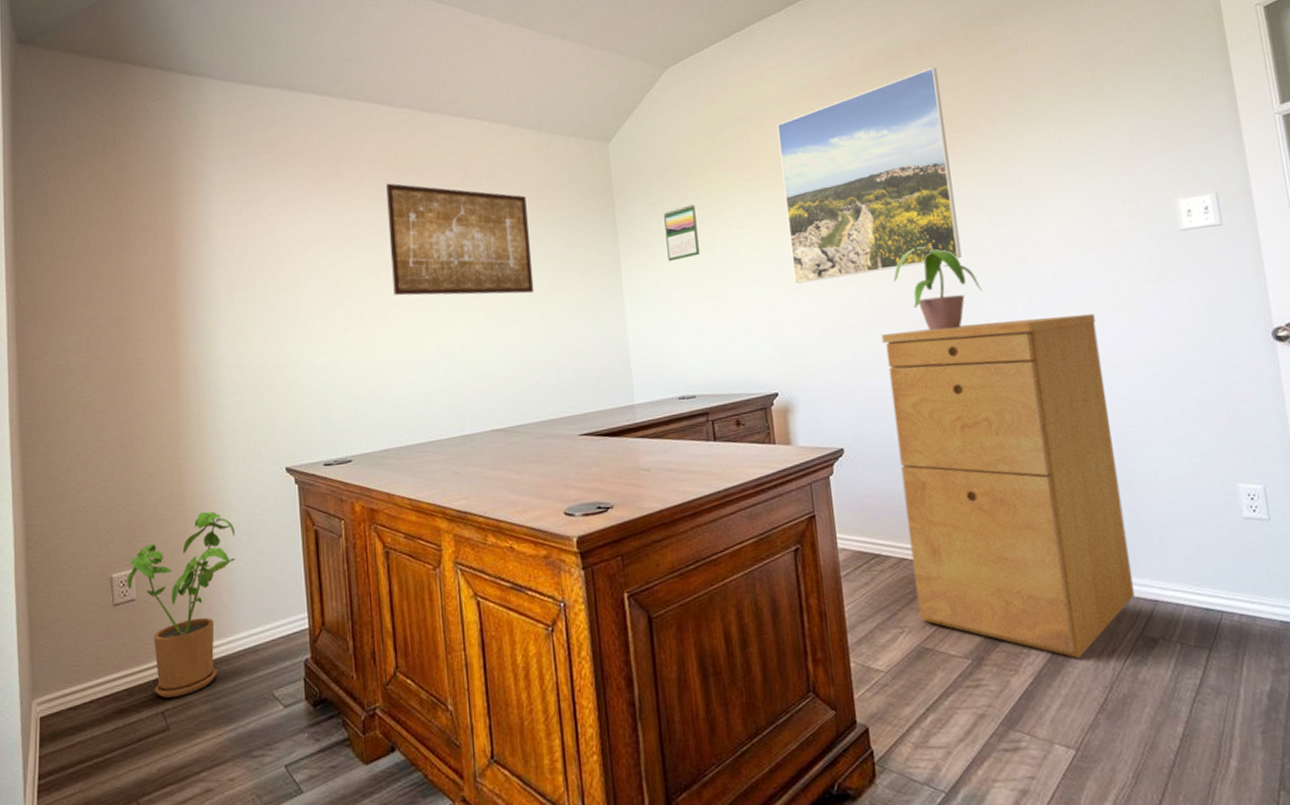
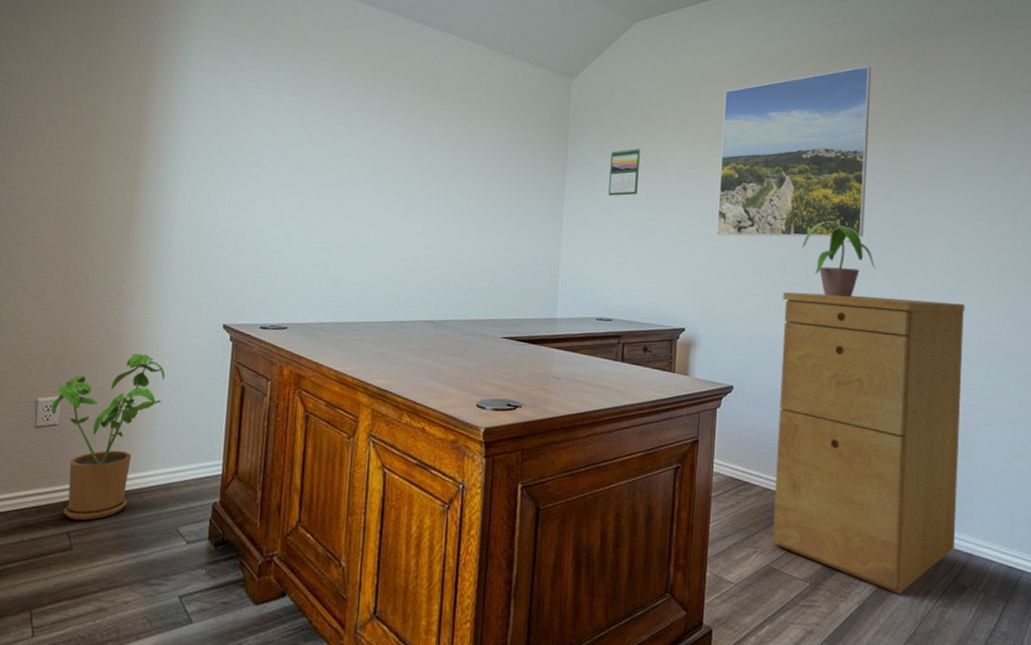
wall art: present [386,183,534,296] -> none [351,78,489,203]

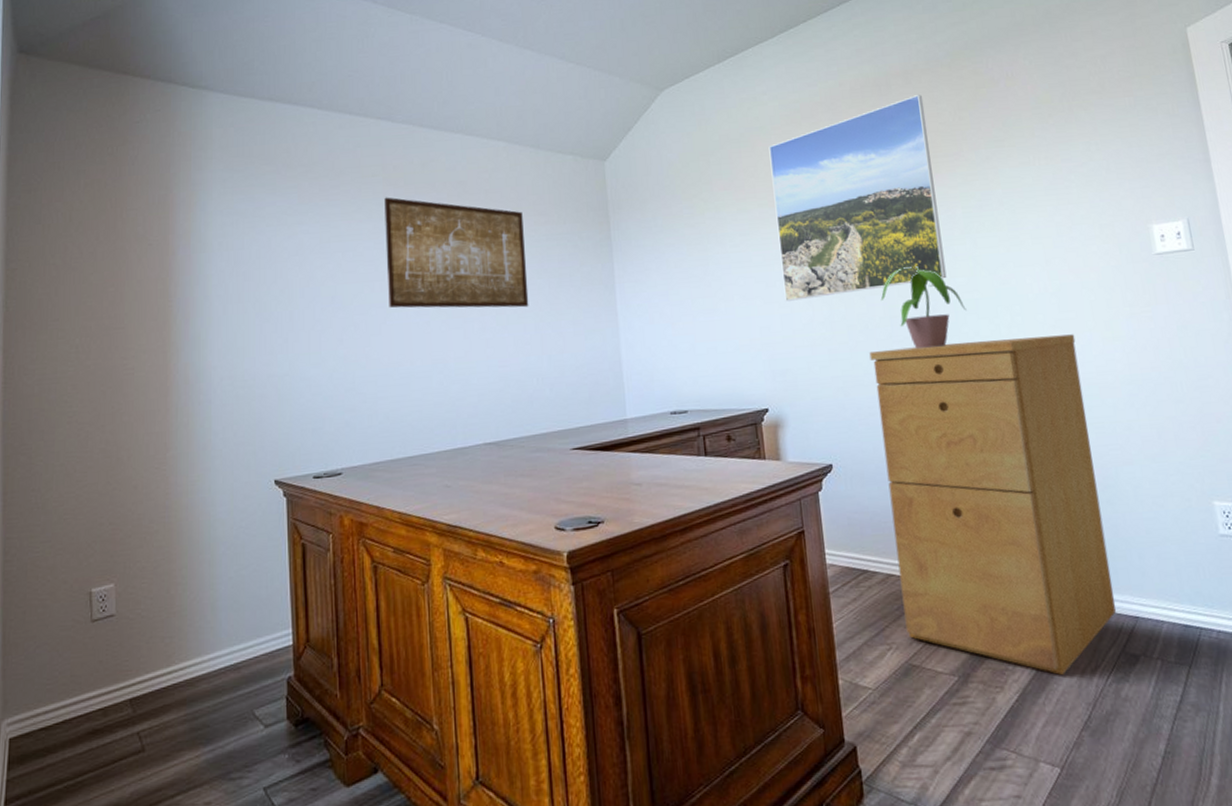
house plant: present [50,353,166,520] -> none [105,525,221,718]
wall art: none [351,78,489,203] -> present [384,197,529,309]
calendar: present [608,148,640,196] -> none [658,222,693,278]

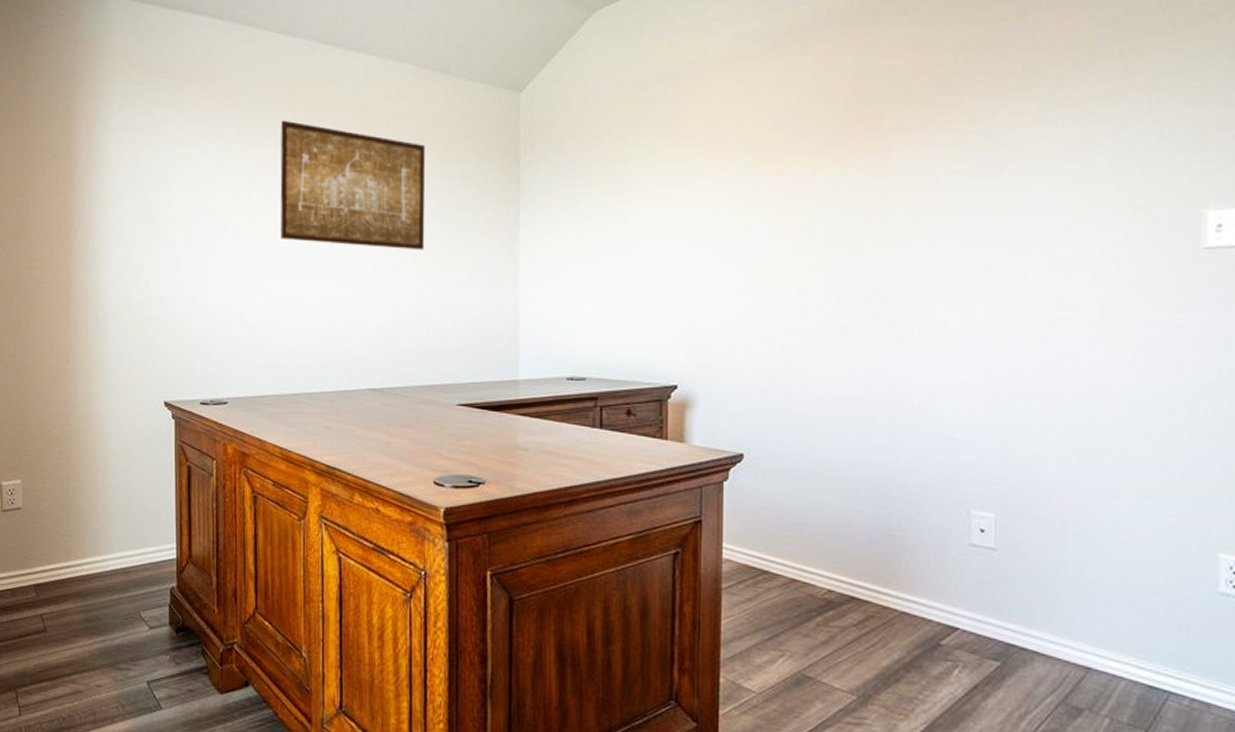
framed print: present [768,95,947,301] -> none [712,27,920,268]
filing cabinet: present [869,334,1116,676] -> none [804,333,1072,715]
potted plant: present [880,265,967,349] -> none [828,238,935,338]

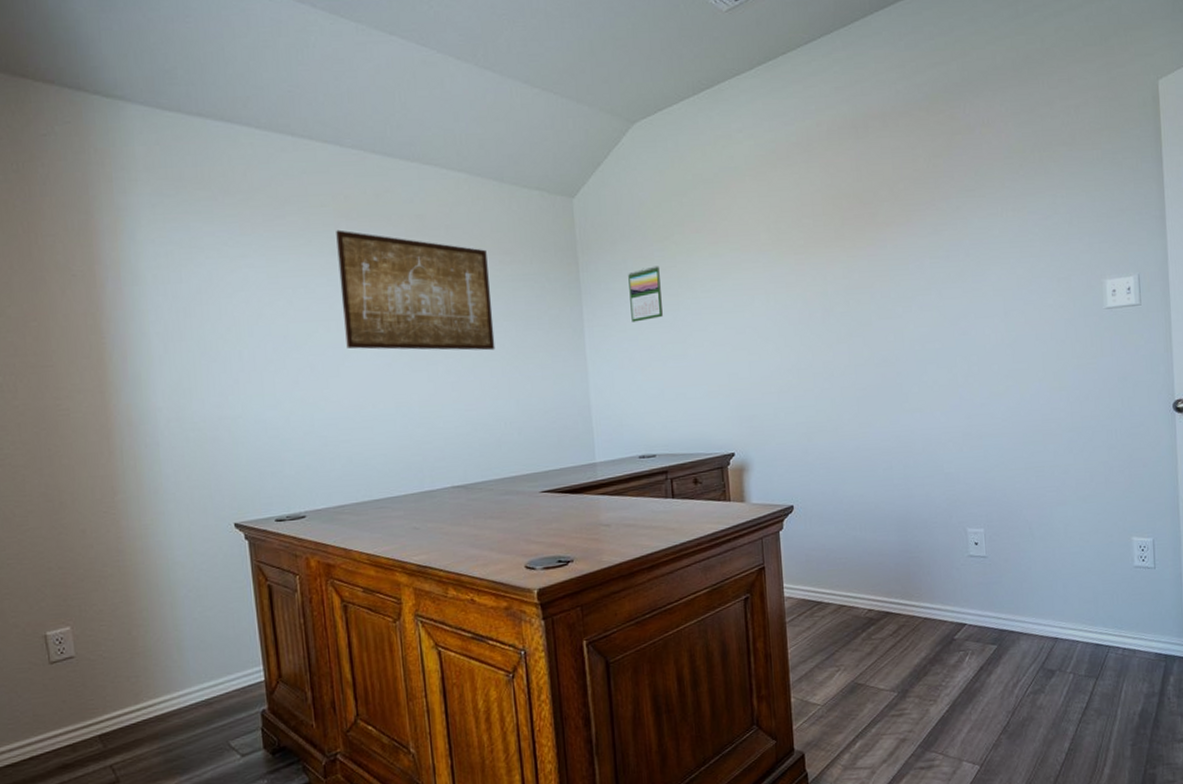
calendar: none [572,169,609,230] -> present [628,266,663,322]

